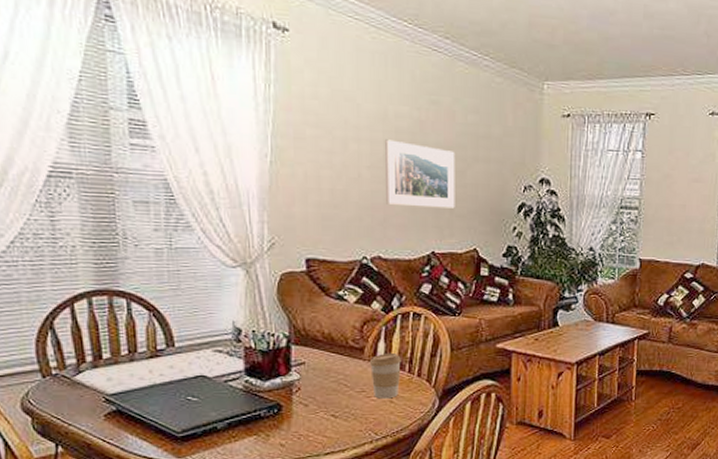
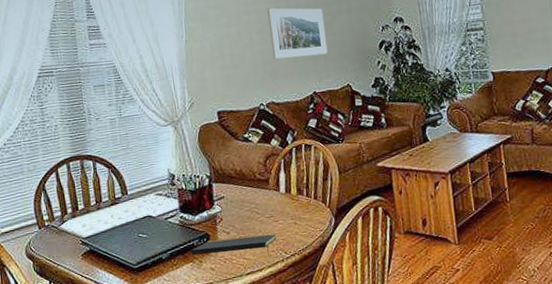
notepad: none [256,411,367,437] -> present [191,234,277,257]
coffee cup: present [369,352,401,399] -> none [273,180,301,222]

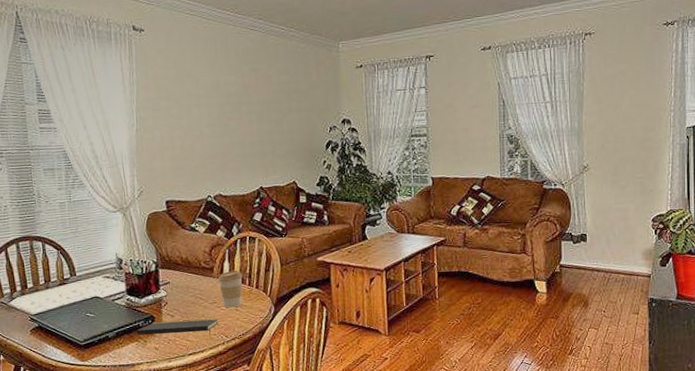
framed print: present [267,8,328,59] -> none [218,102,276,153]
coffee cup: none [273,180,301,222] -> present [217,270,243,308]

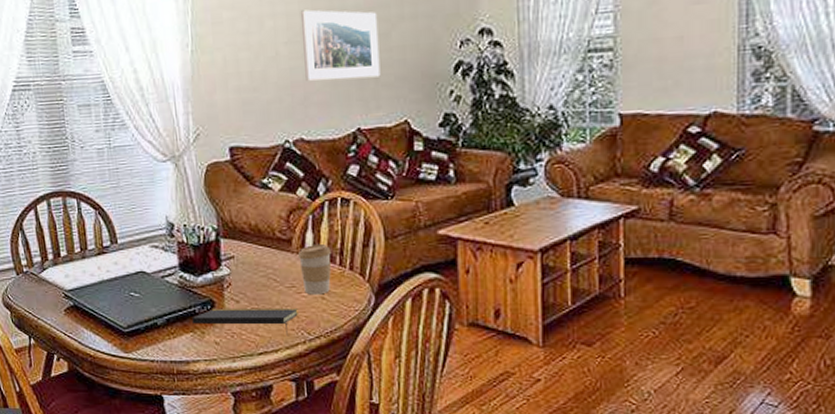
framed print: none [218,102,276,153] -> present [300,9,381,81]

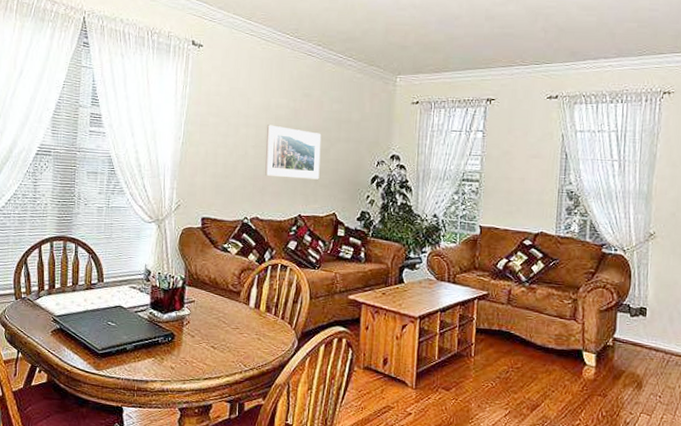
notepad: present [192,308,298,337] -> none [155,340,239,367]
coffee cup: present [297,243,332,295] -> none [243,297,269,336]

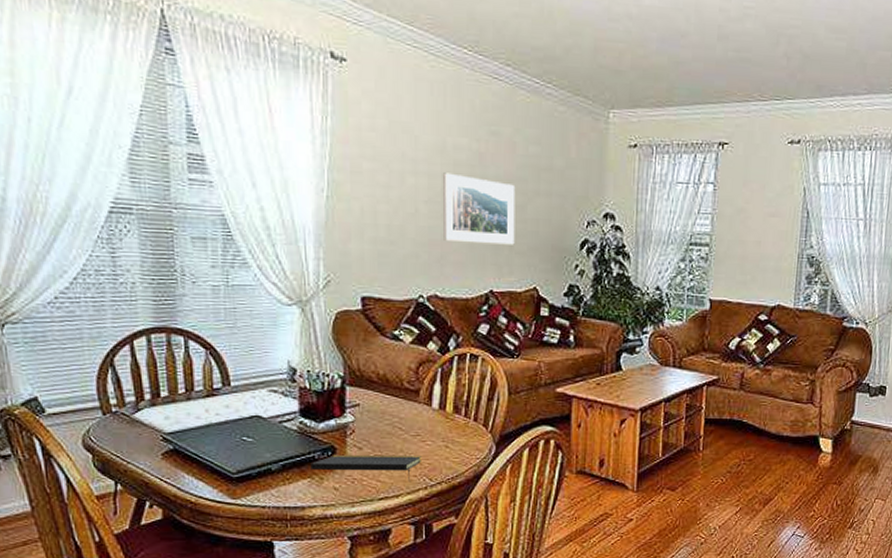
notepad: none [155,340,239,367] -> present [310,454,421,483]

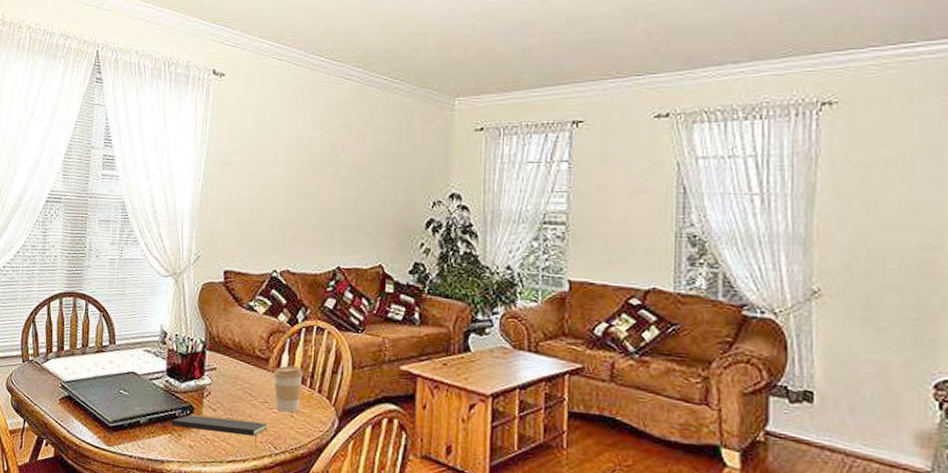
coffee cup: none [424,395,457,444] -> present [273,365,303,413]
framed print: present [442,172,516,245] -> none [297,161,364,225]

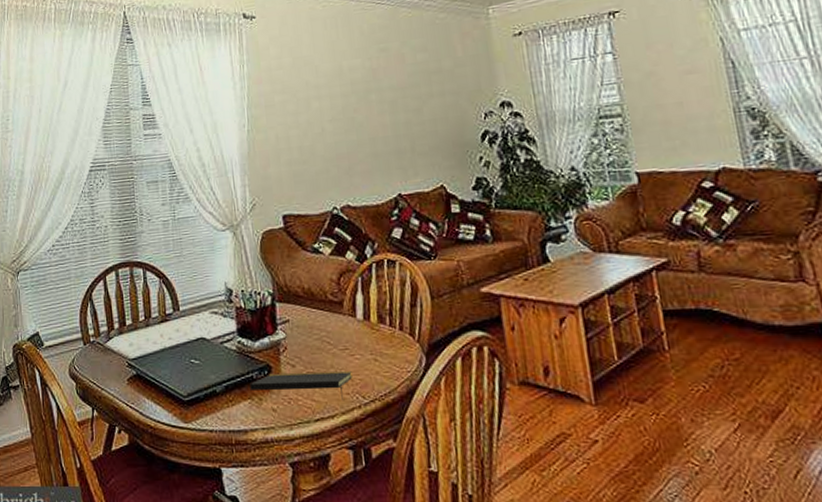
coffee cup: present [273,365,303,413] -> none [349,304,382,357]

